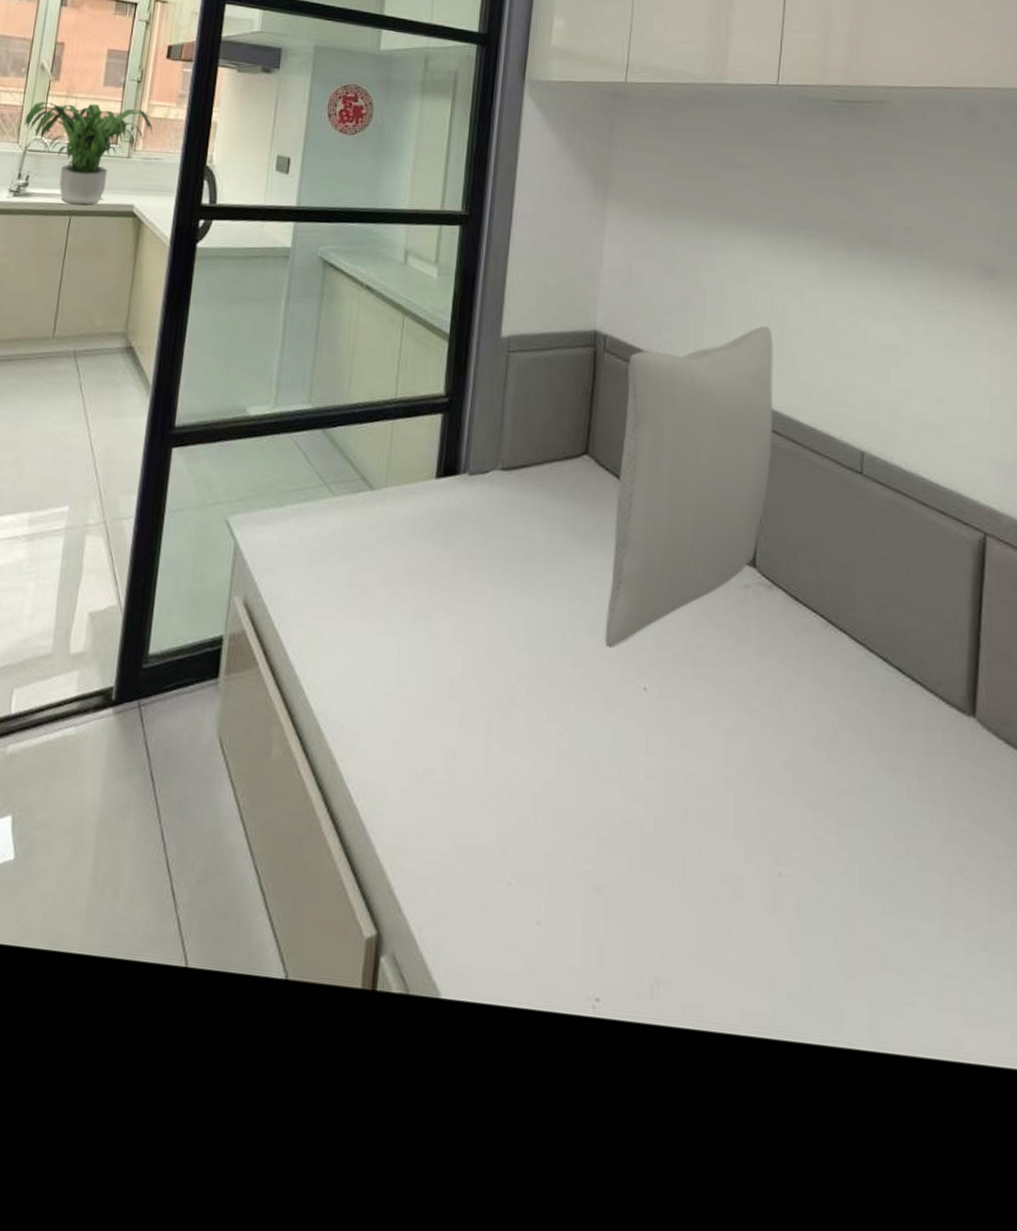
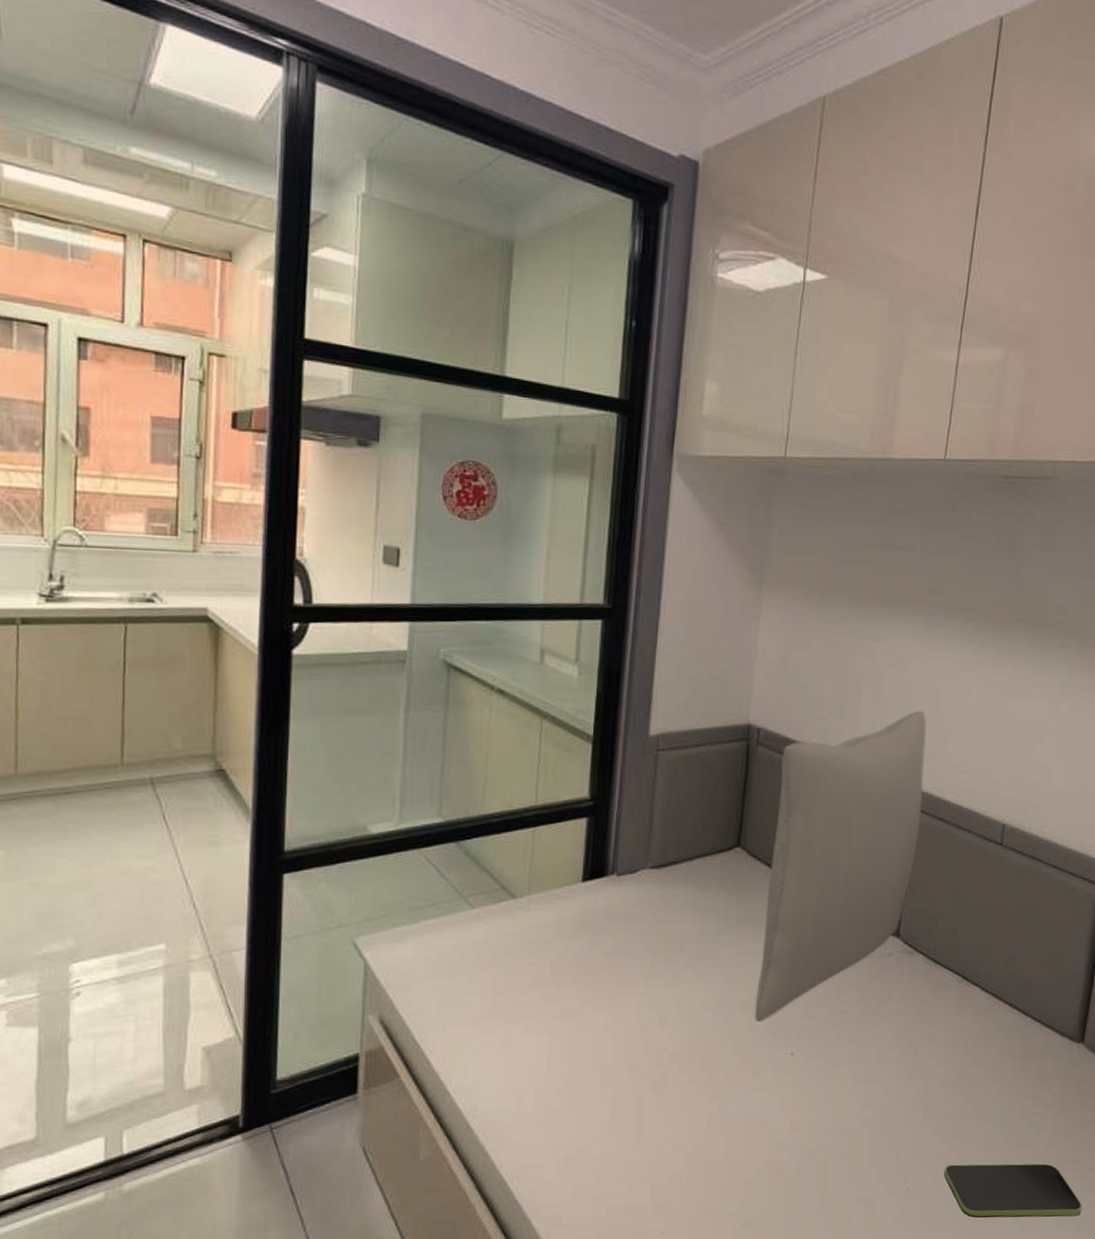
potted plant: present [24,101,153,205] -> none [48,482,222,610]
phone: none [822,850,993,943] -> present [944,1163,1082,1218]

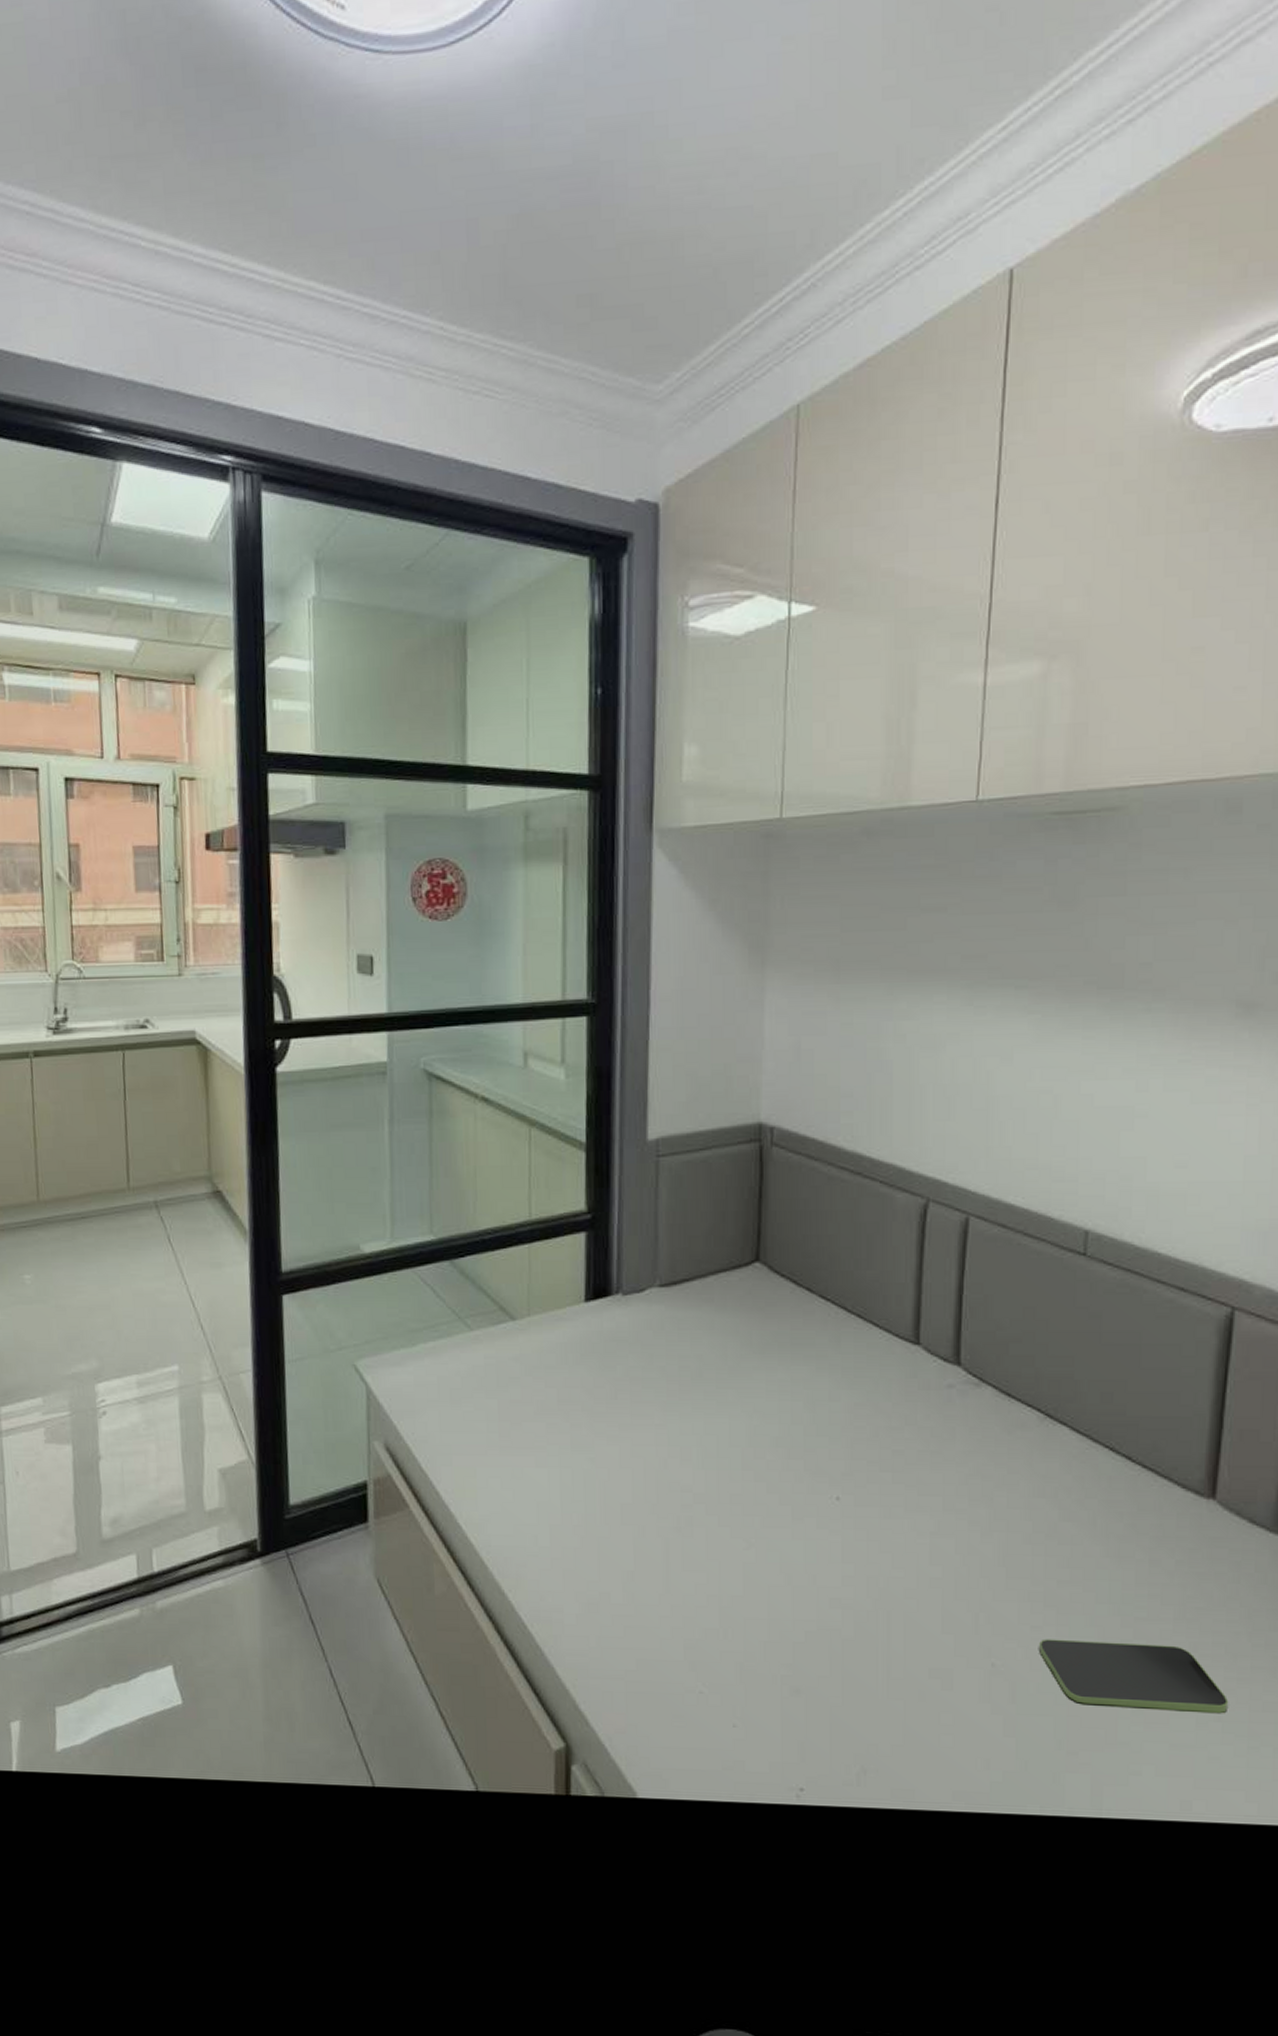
pillow: present [755,711,927,1020] -> none [791,1099,978,1458]

